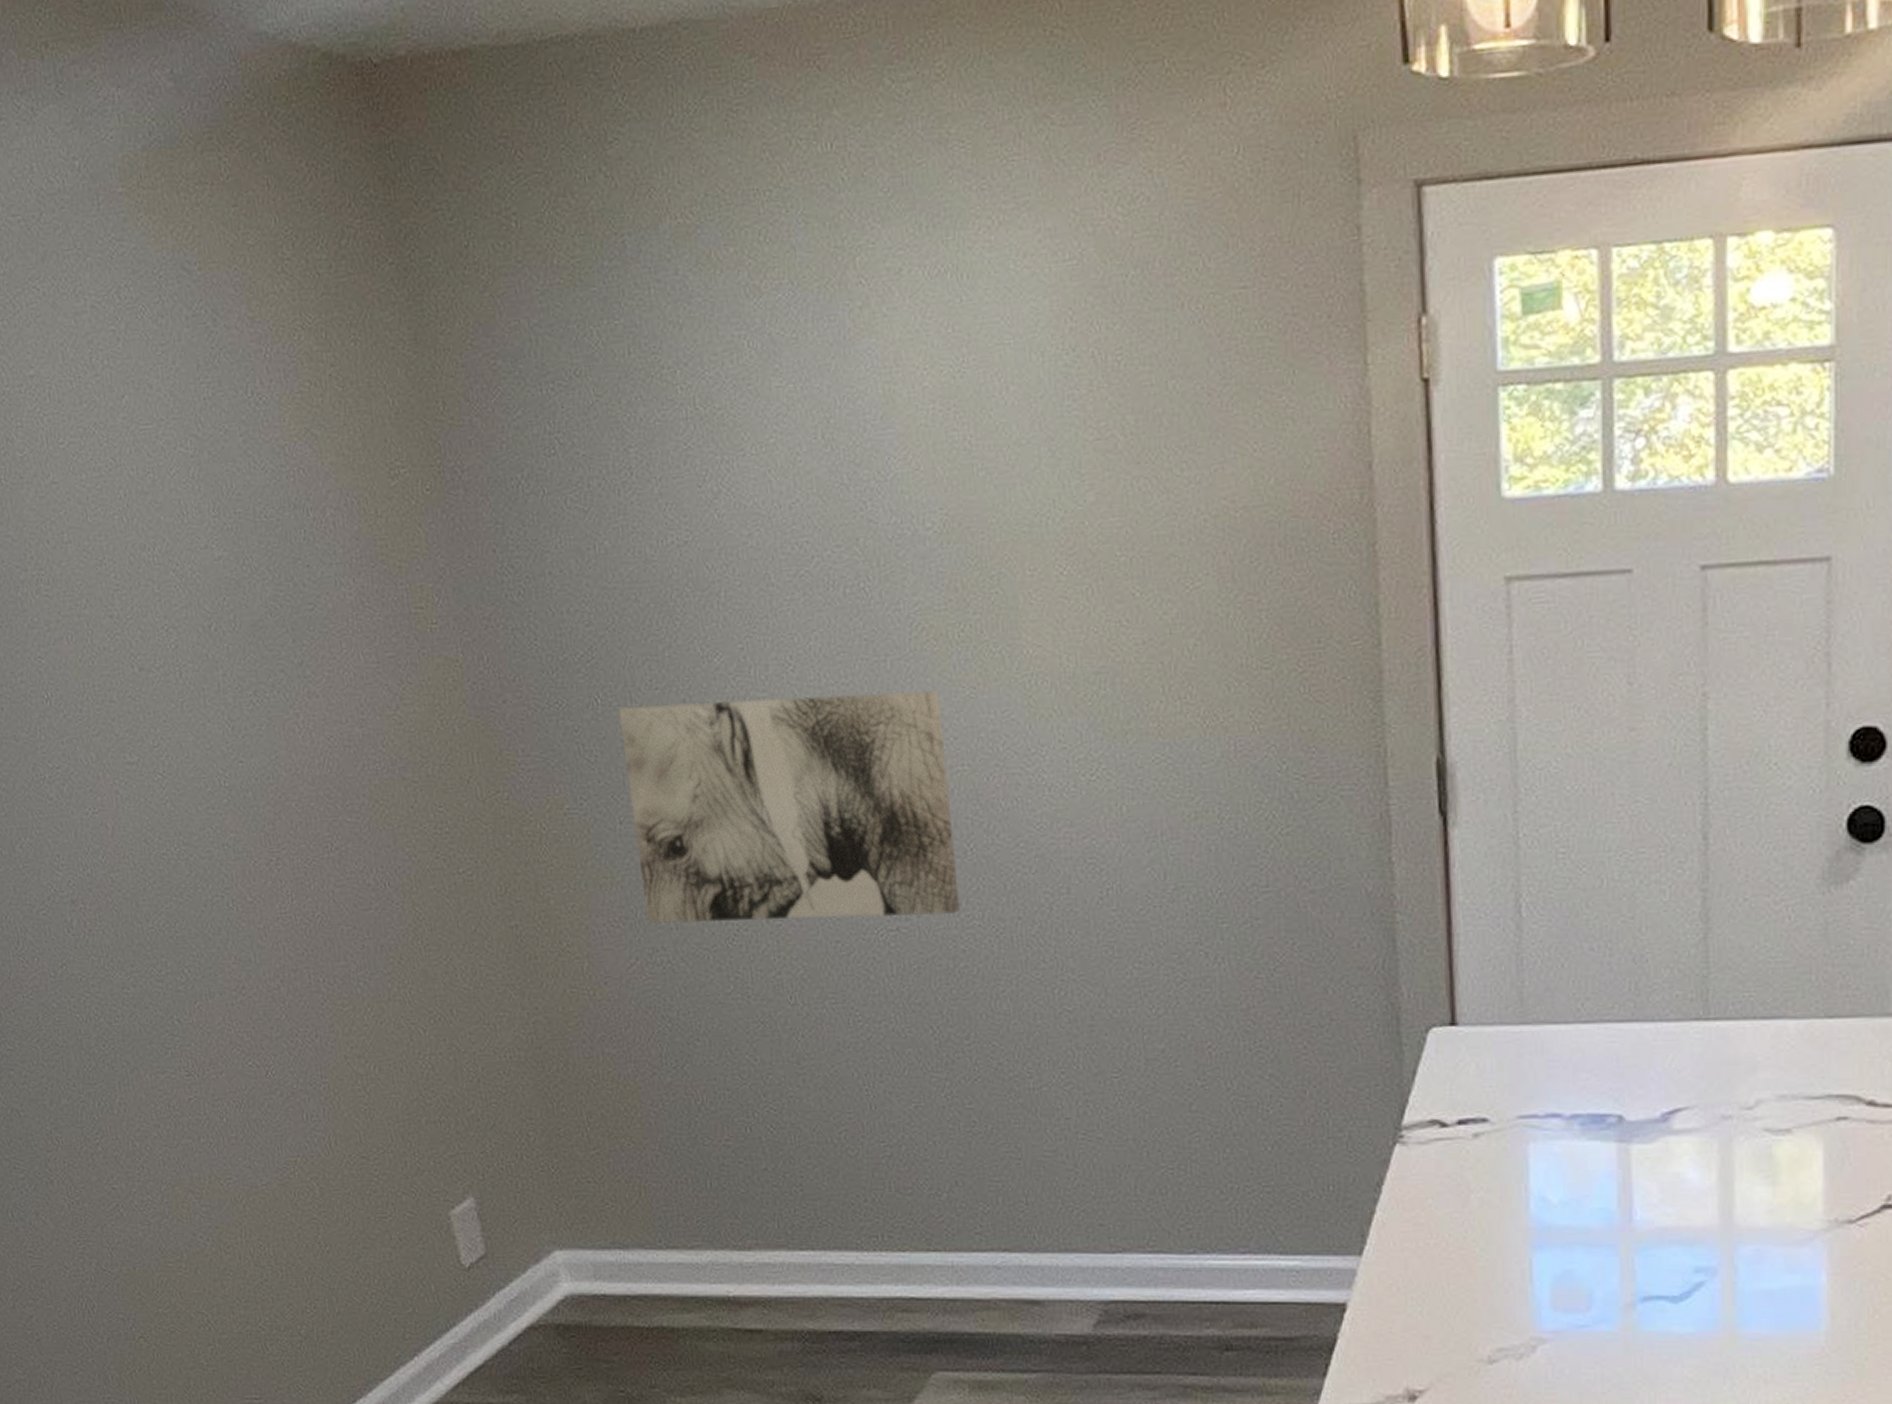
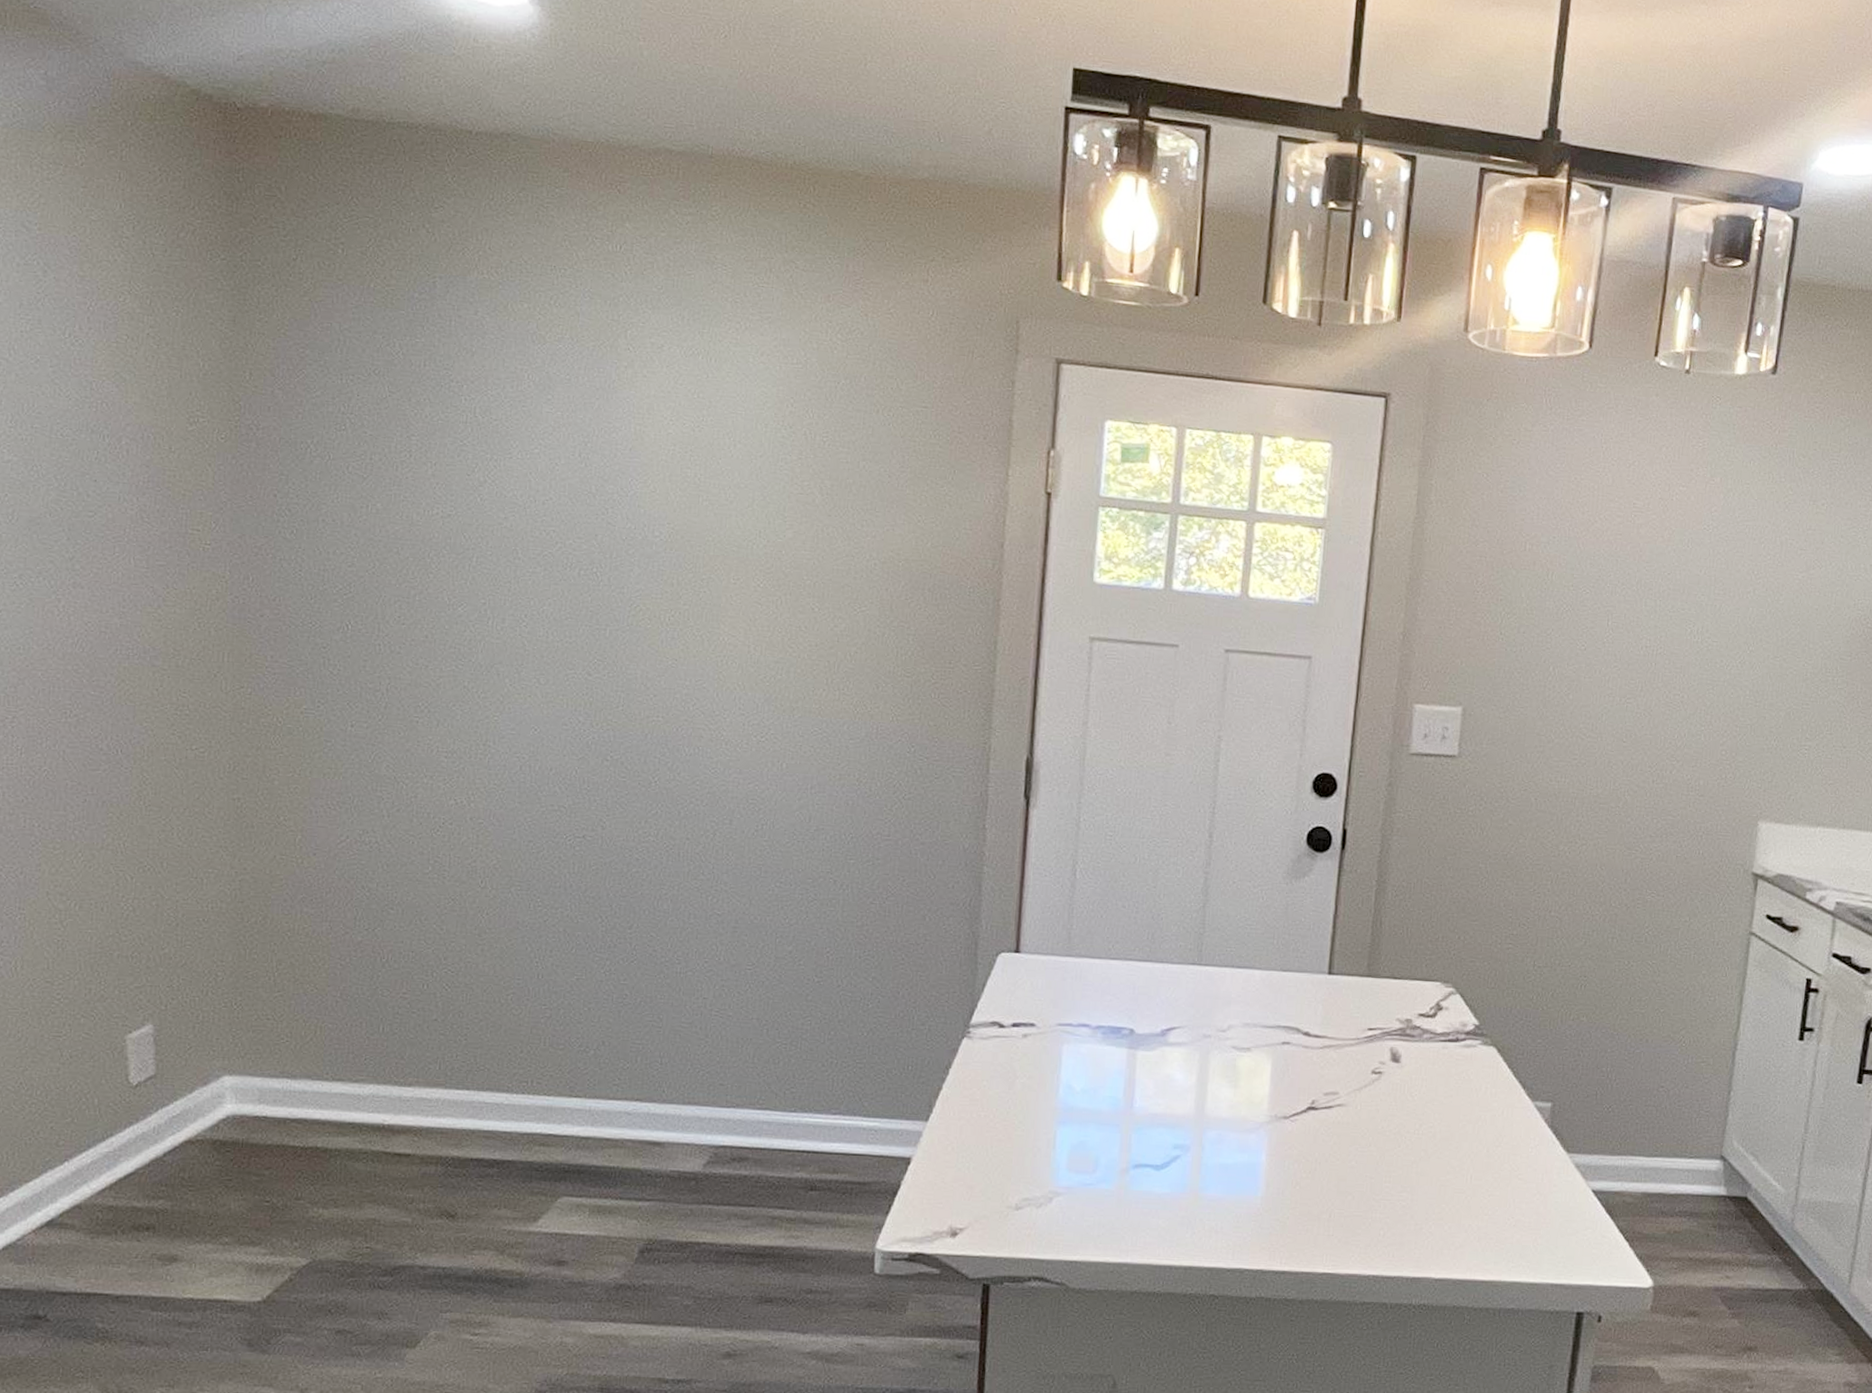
wall art: present [618,691,960,924] -> none [362,634,646,829]

